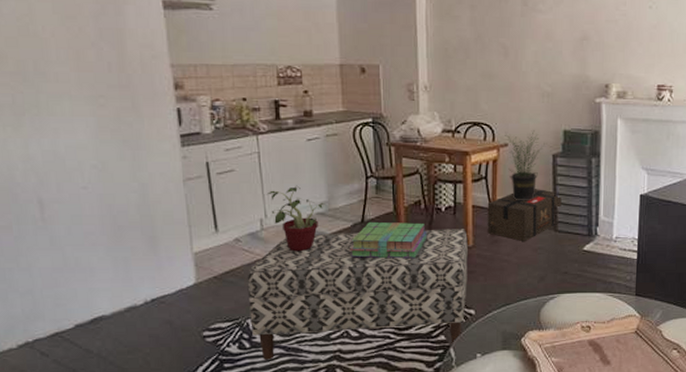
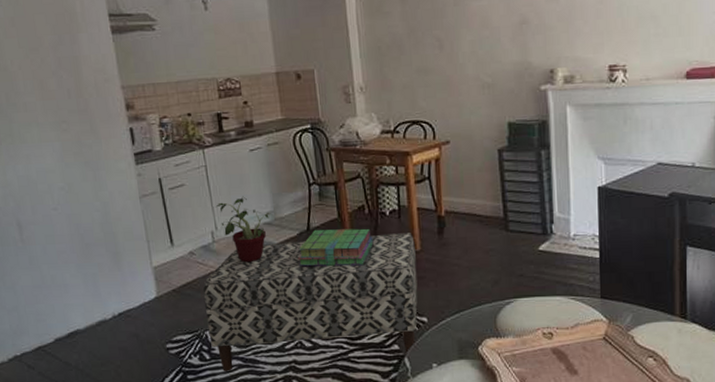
cardboard box: present [487,189,562,242] -> none [432,186,511,244]
potted plant: present [505,130,547,201] -> none [446,125,492,201]

